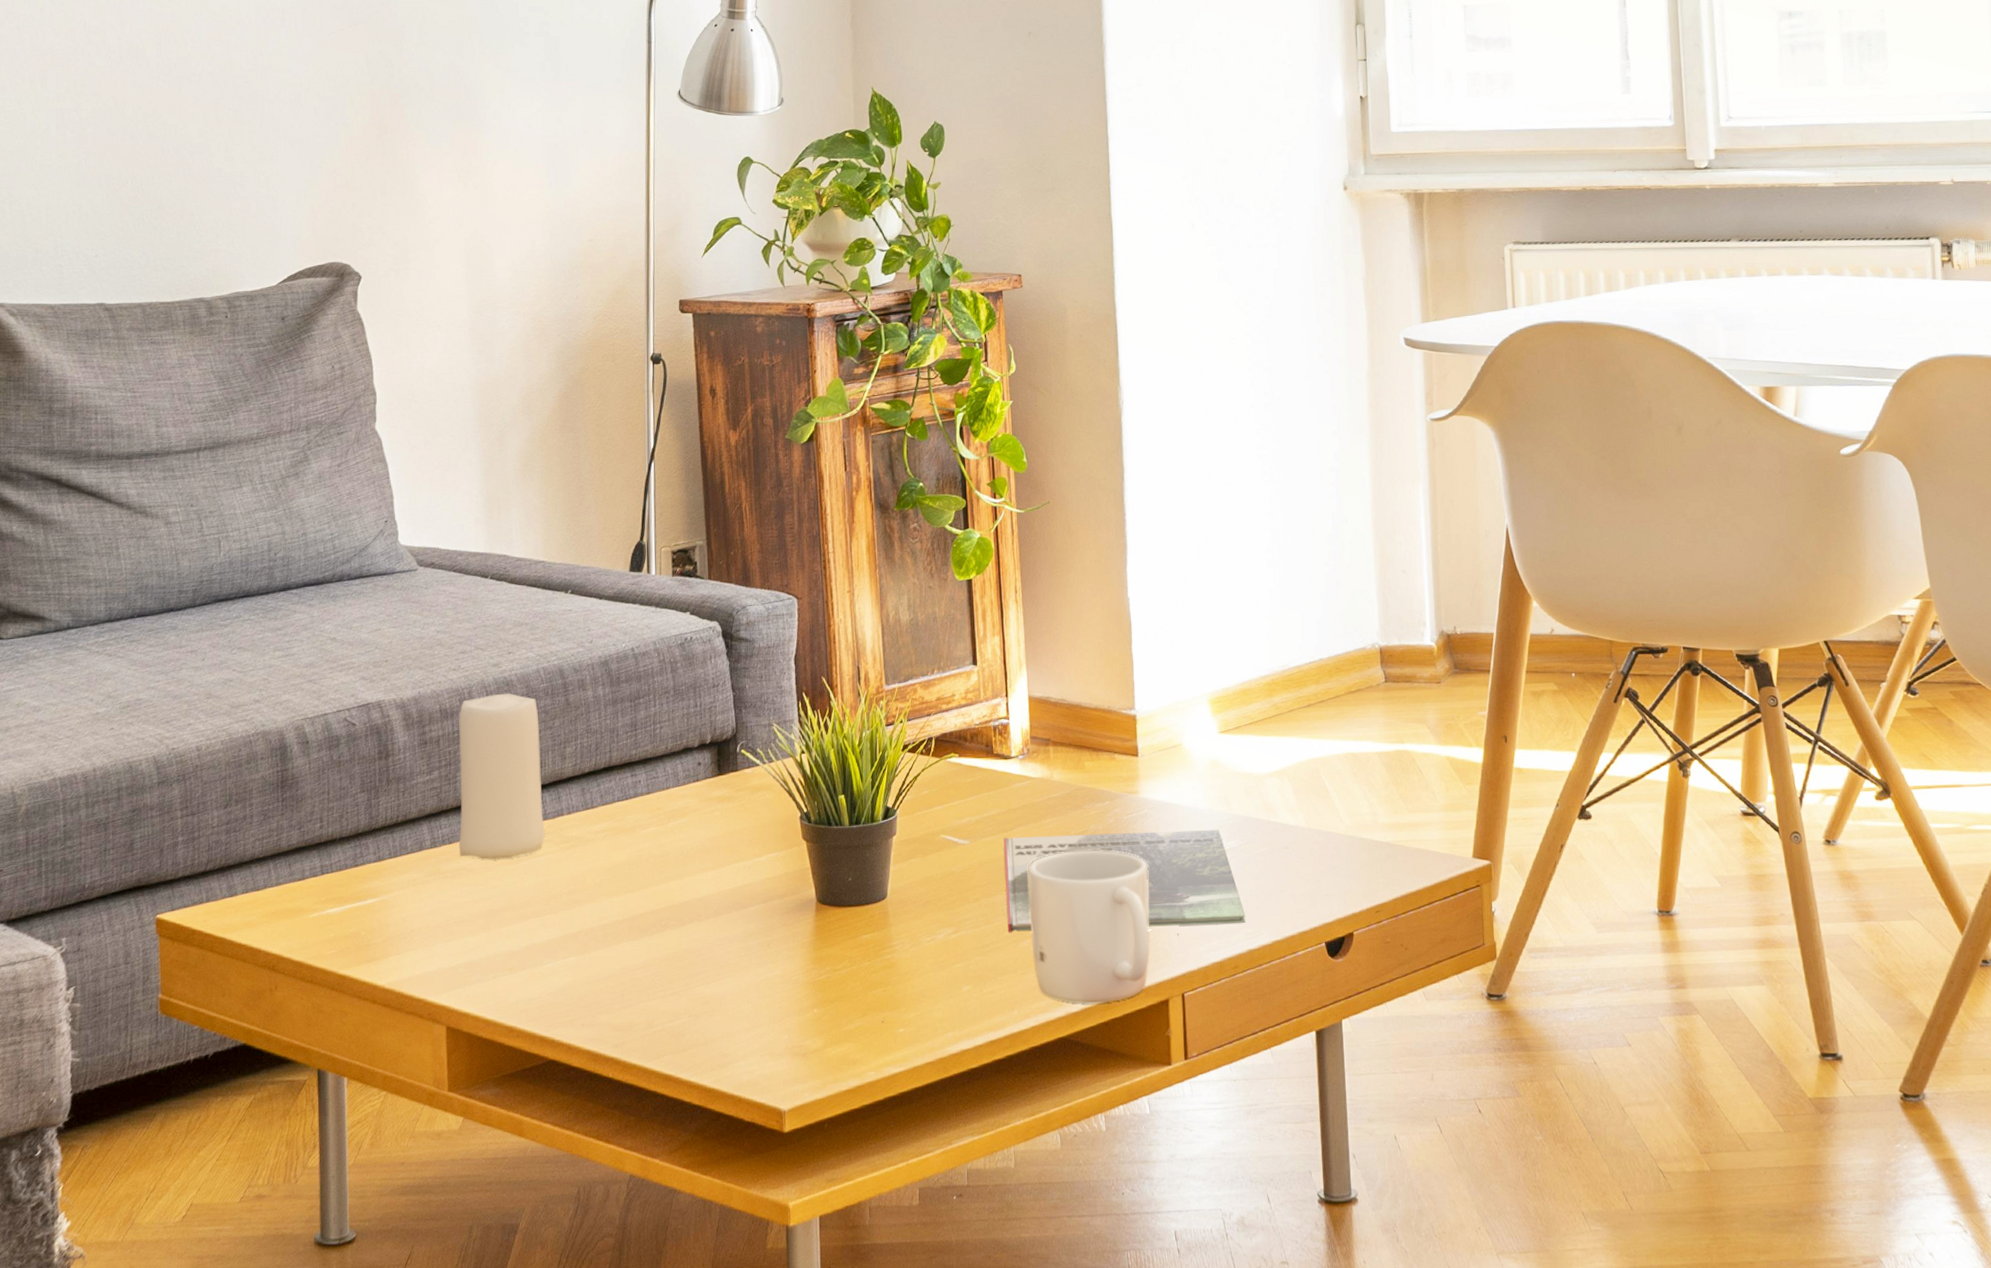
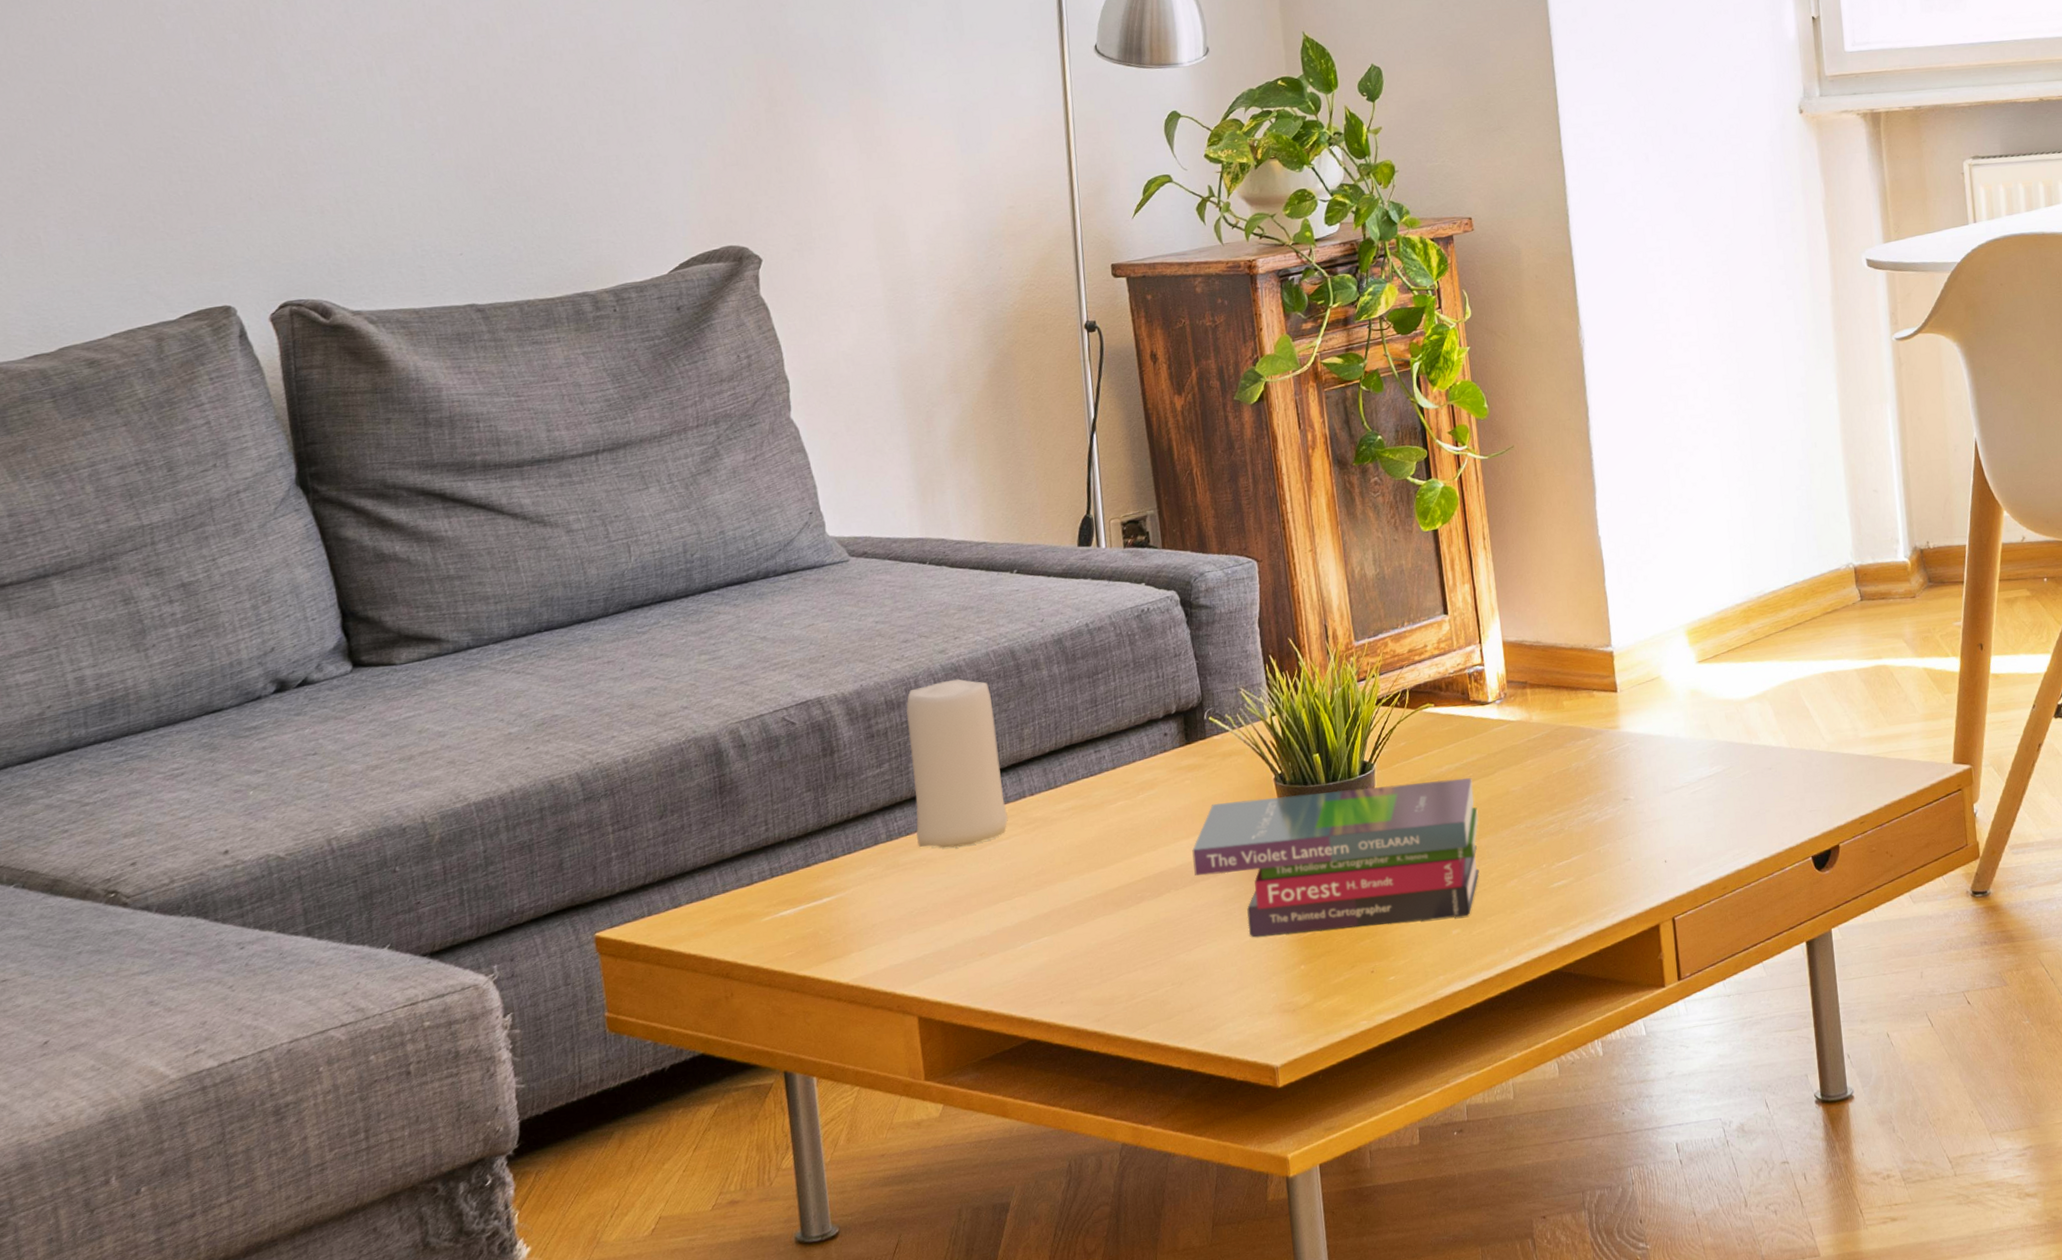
books: none [717,831,995,976] -> present [1192,778,1479,937]
magazine: present [1003,830,1246,932] -> none [1485,757,1732,874]
mug: present [1027,849,1151,1004] -> none [1510,785,1639,937]

